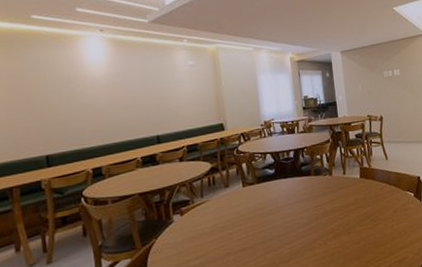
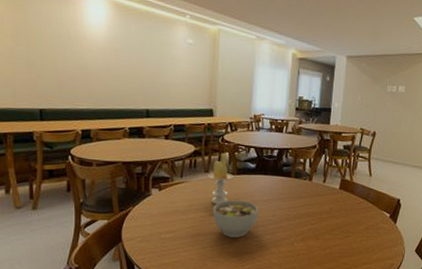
candle: none [229,163,255,219] -> present [208,152,233,205]
bowl: none [239,208,286,250] -> present [212,200,259,238]

